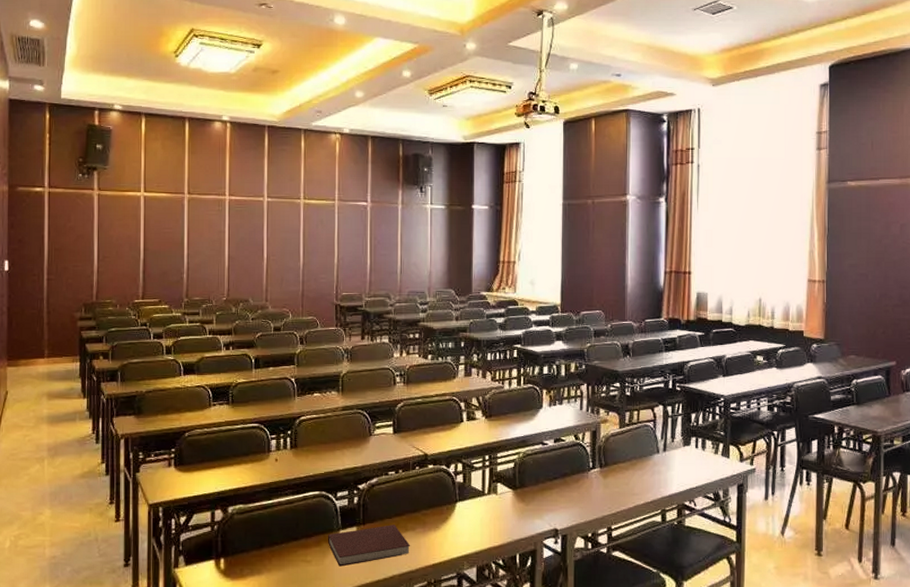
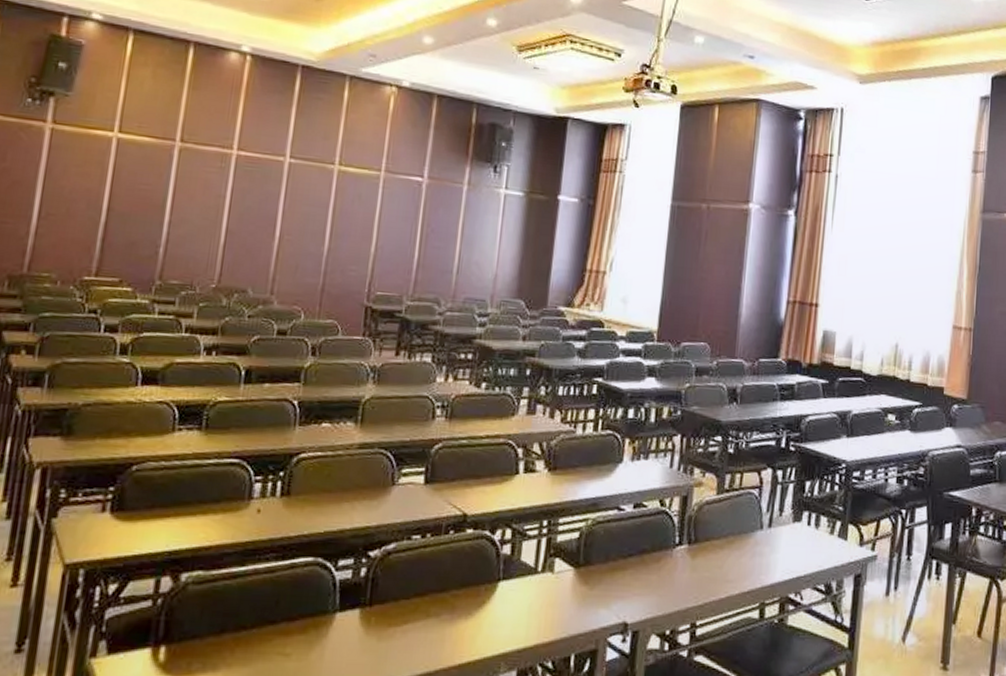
notebook: present [328,525,411,567] -> none [318,608,432,664]

